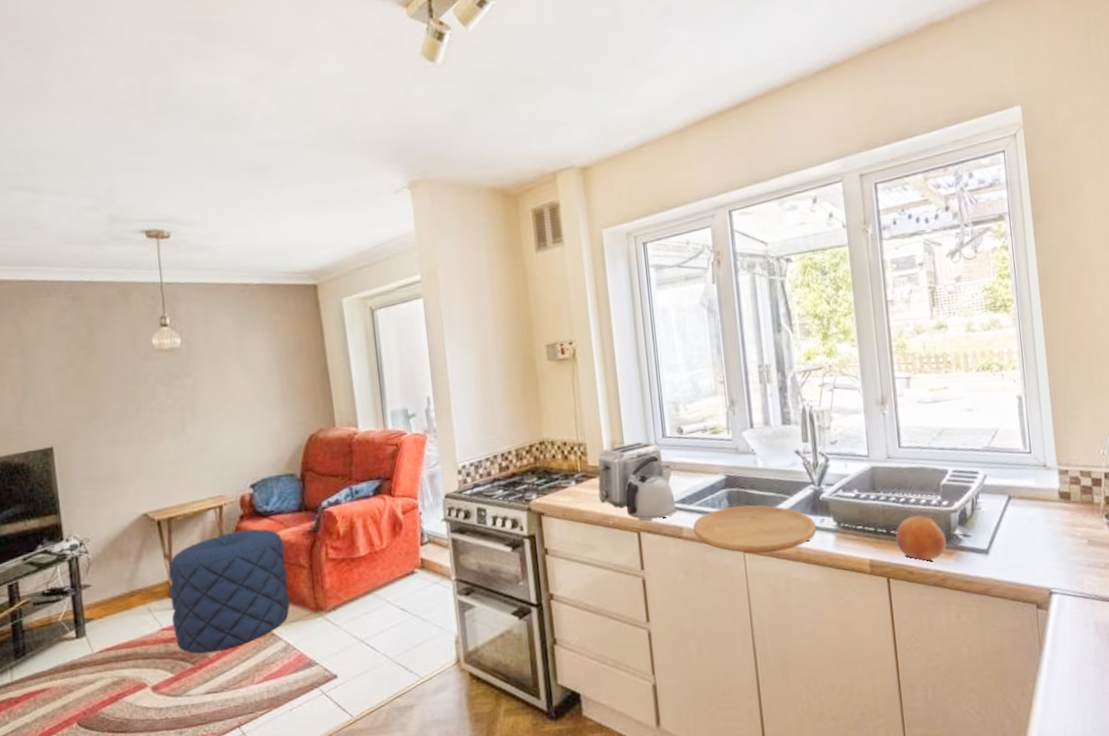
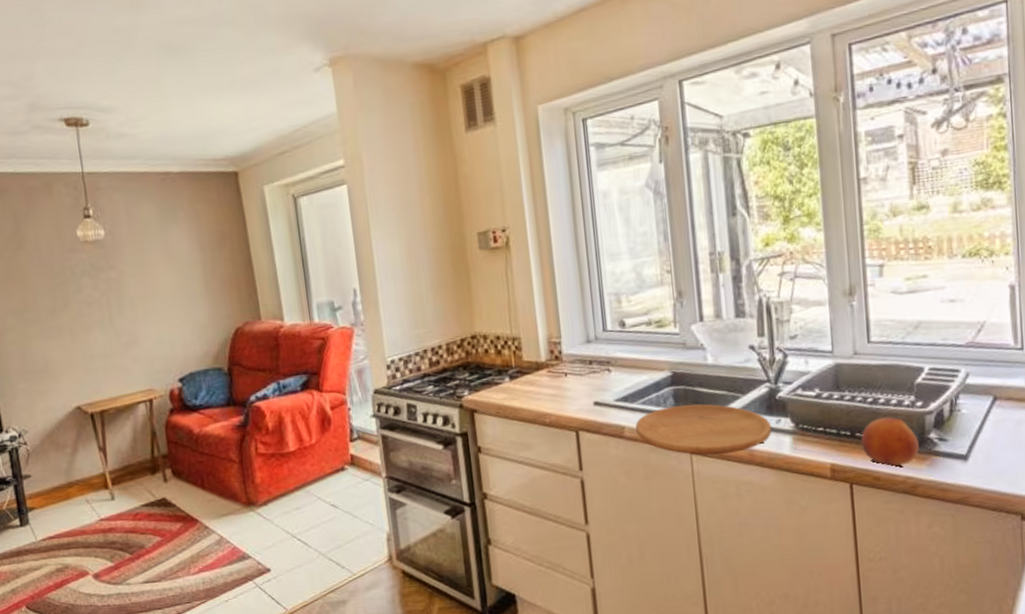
pouf: present [168,528,290,653] -> none [103,422,222,544]
toaster: present [598,441,664,508] -> none [533,335,605,406]
kettle: present [626,455,677,522] -> none [563,350,619,421]

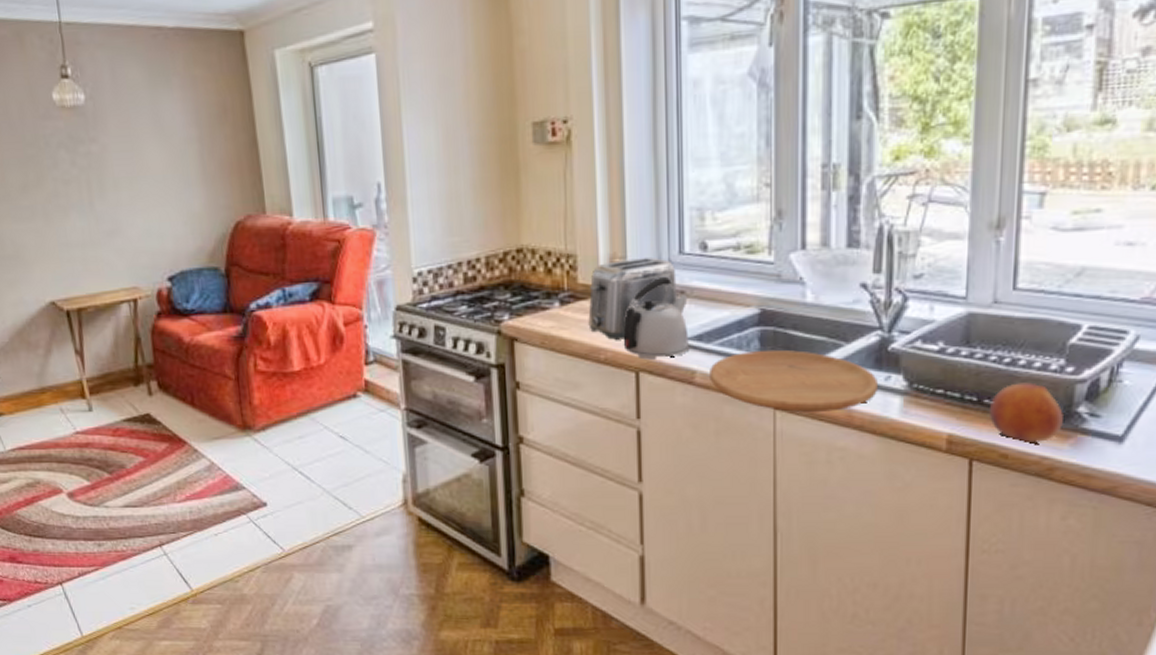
toaster: none [533,335,605,406] -> present [588,256,677,340]
kettle: none [563,350,619,421] -> present [623,276,690,360]

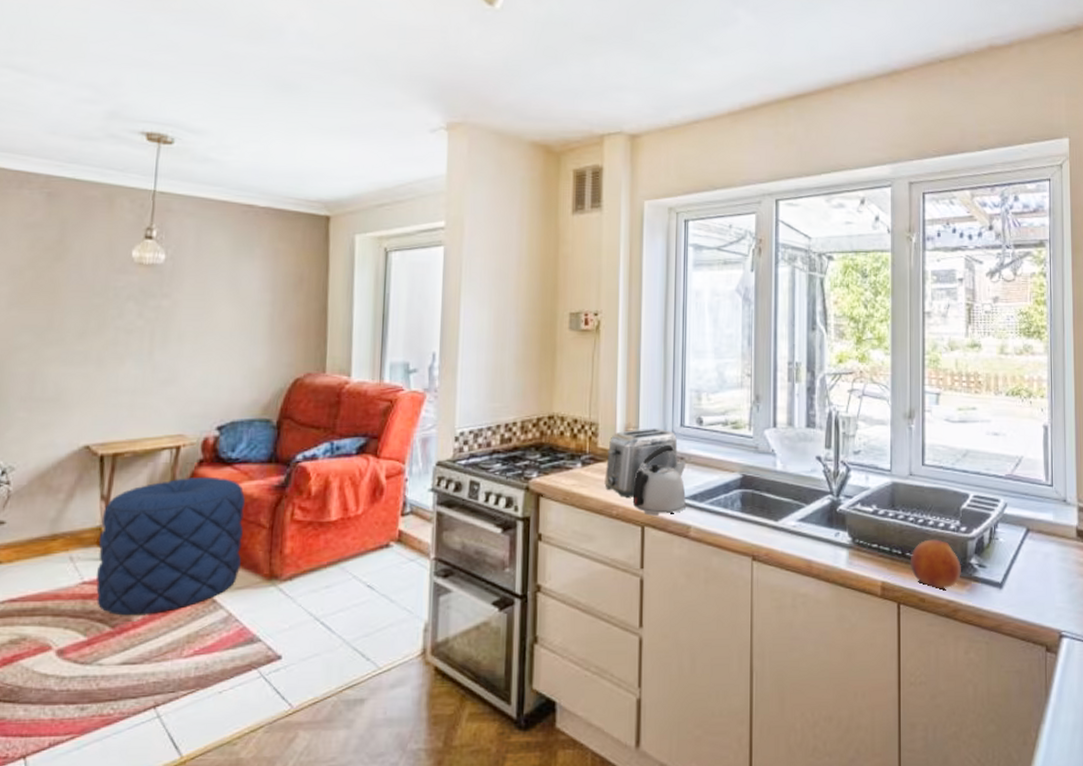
pouf: none [80,328,215,463] -> present [96,476,245,616]
cutting board: present [710,349,878,412] -> none [701,509,830,563]

